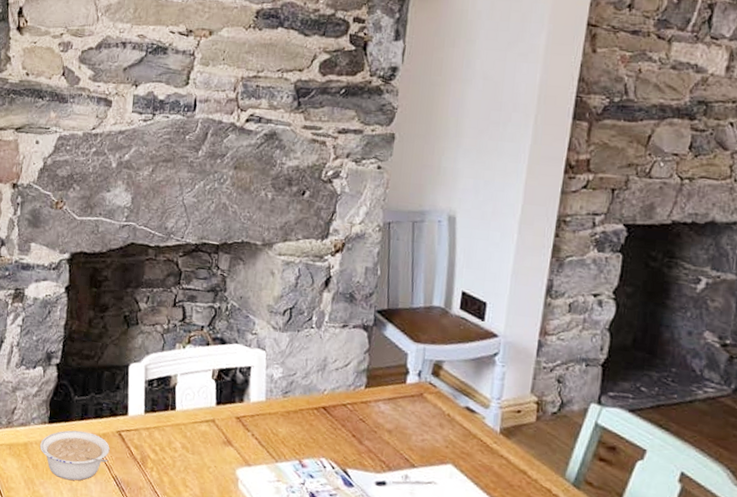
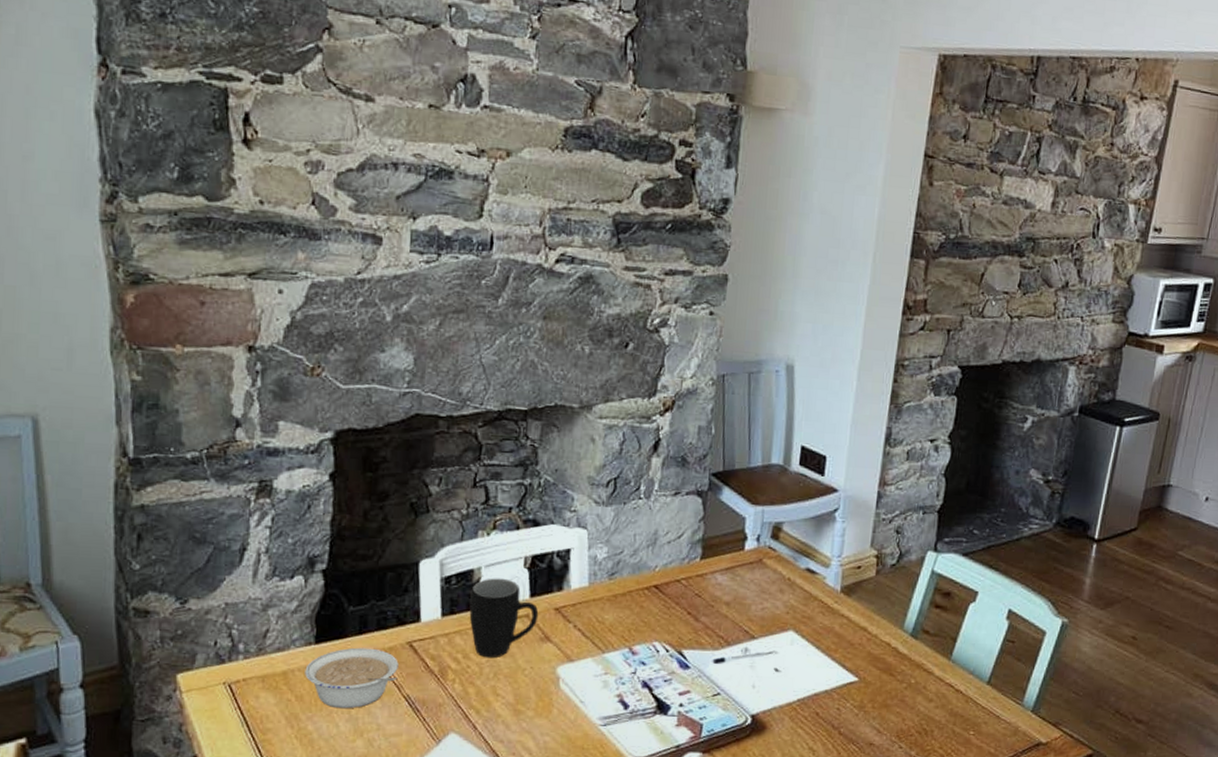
mug: none [166,385,223,454] -> present [469,578,539,658]

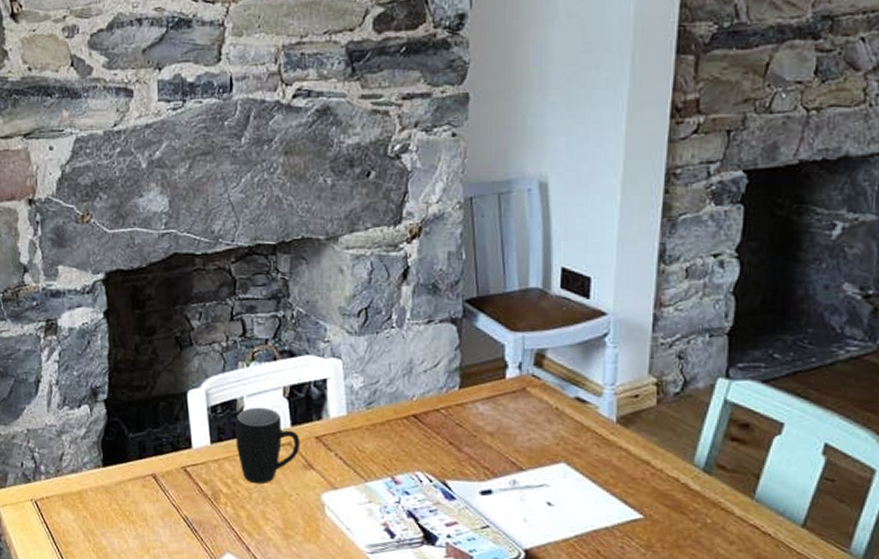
legume: present [305,647,399,709] -> none [96,471,176,527]

